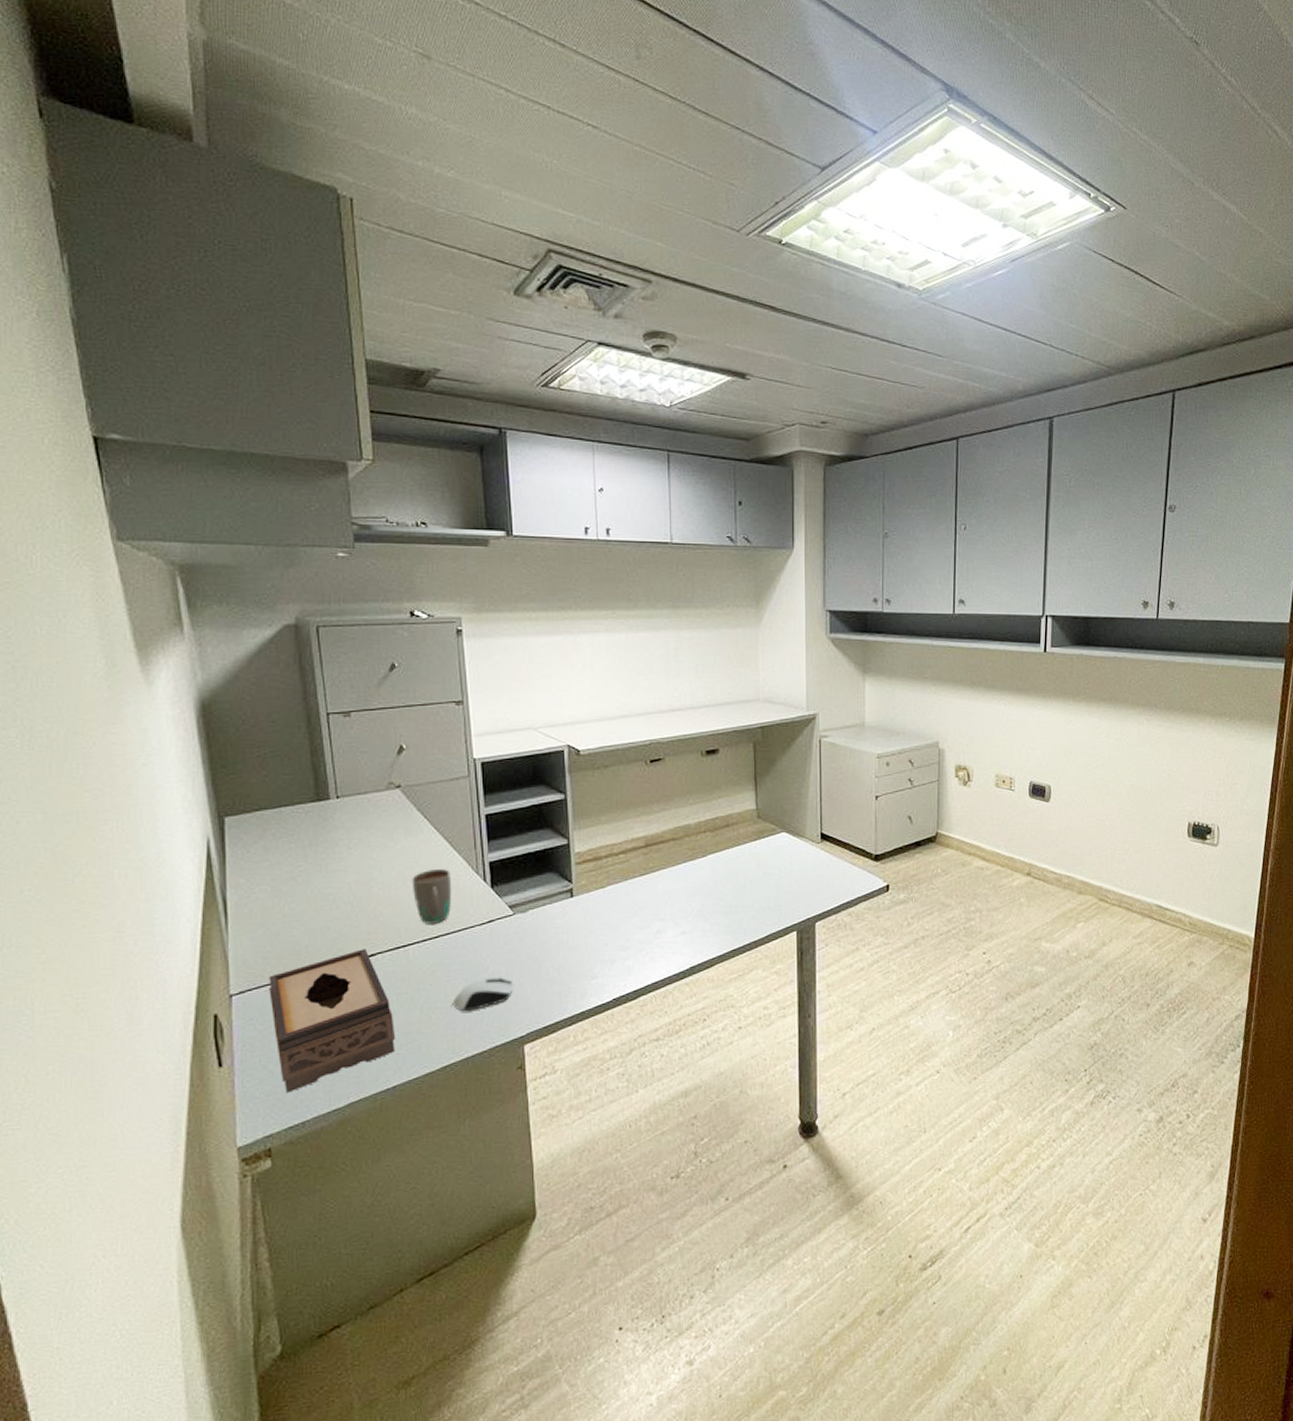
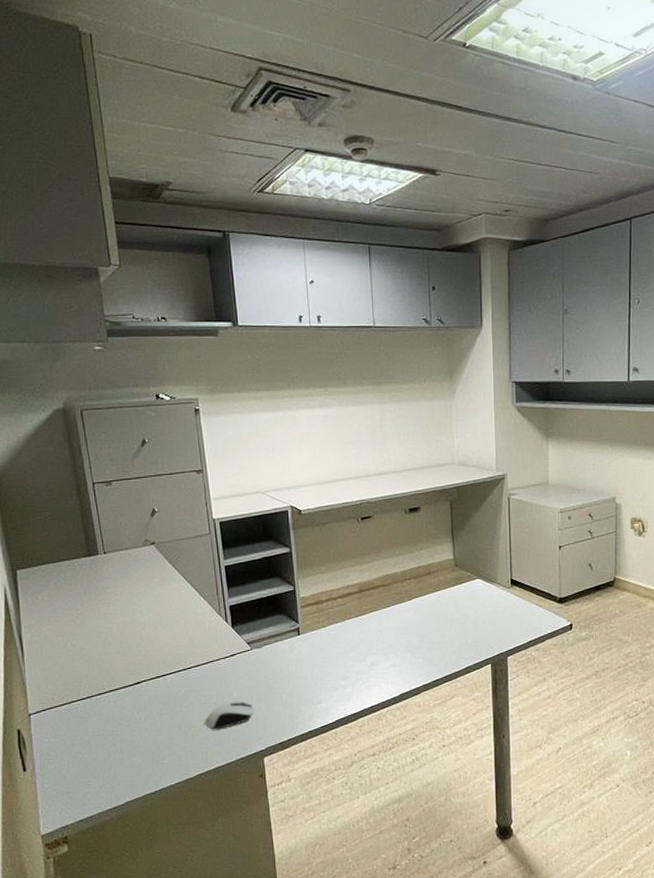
tissue box: present [269,949,396,1093] -> none [58,677,161,793]
mug: present [411,869,452,924] -> none [167,612,201,658]

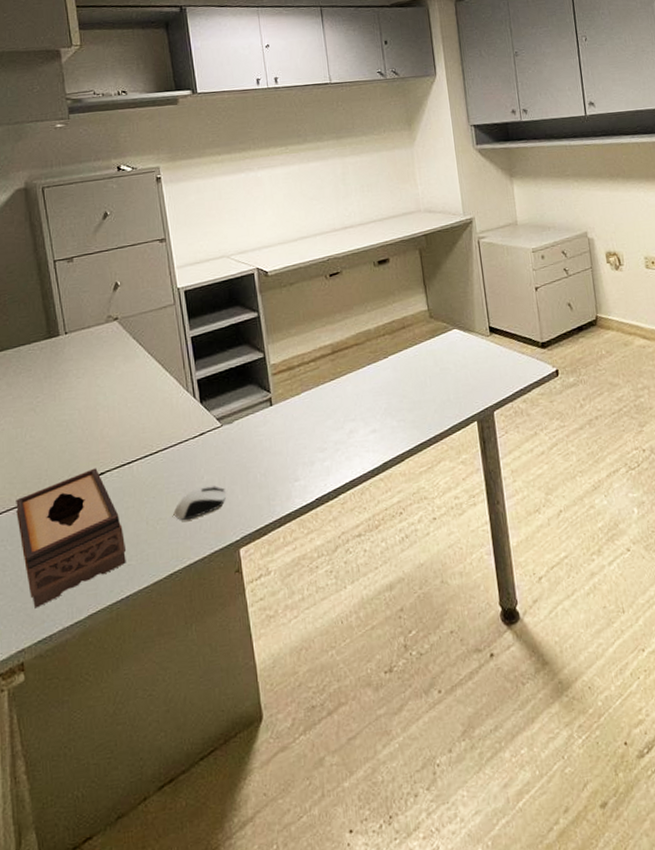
tissue box: none [58,677,161,793] -> present [16,468,127,608]

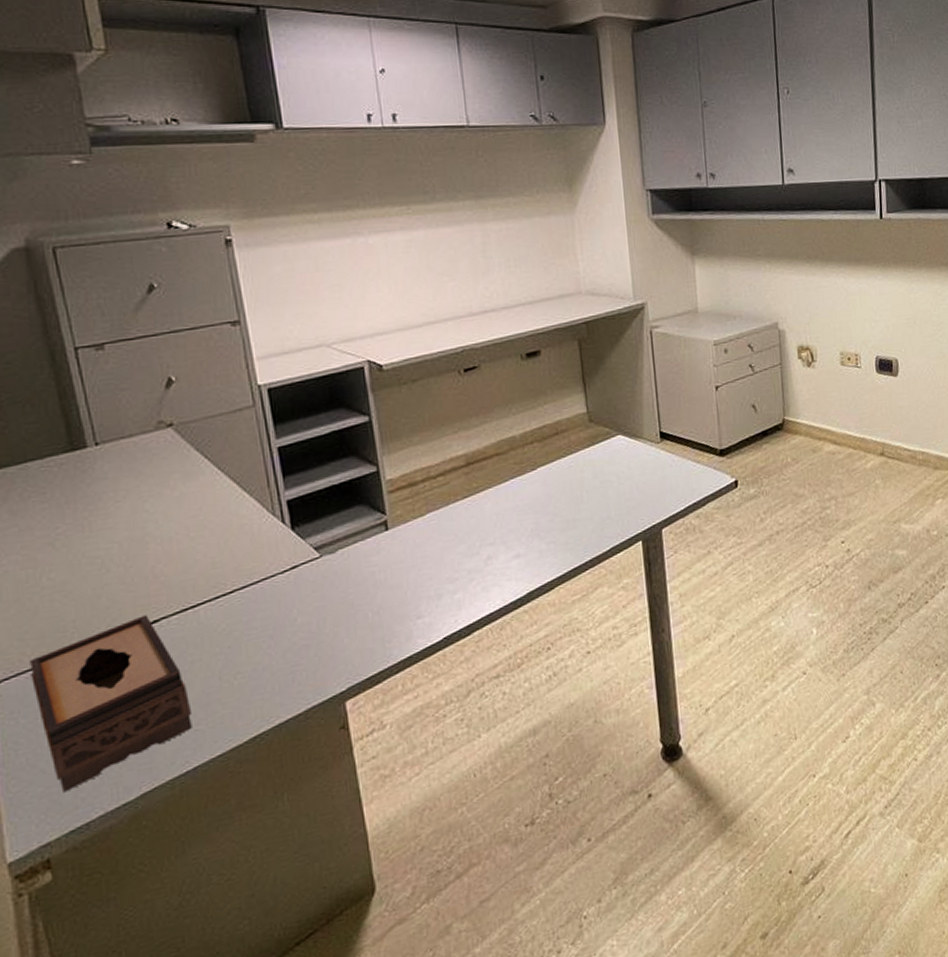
computer mouse: present [173,484,227,521] -> none [256,627,328,673]

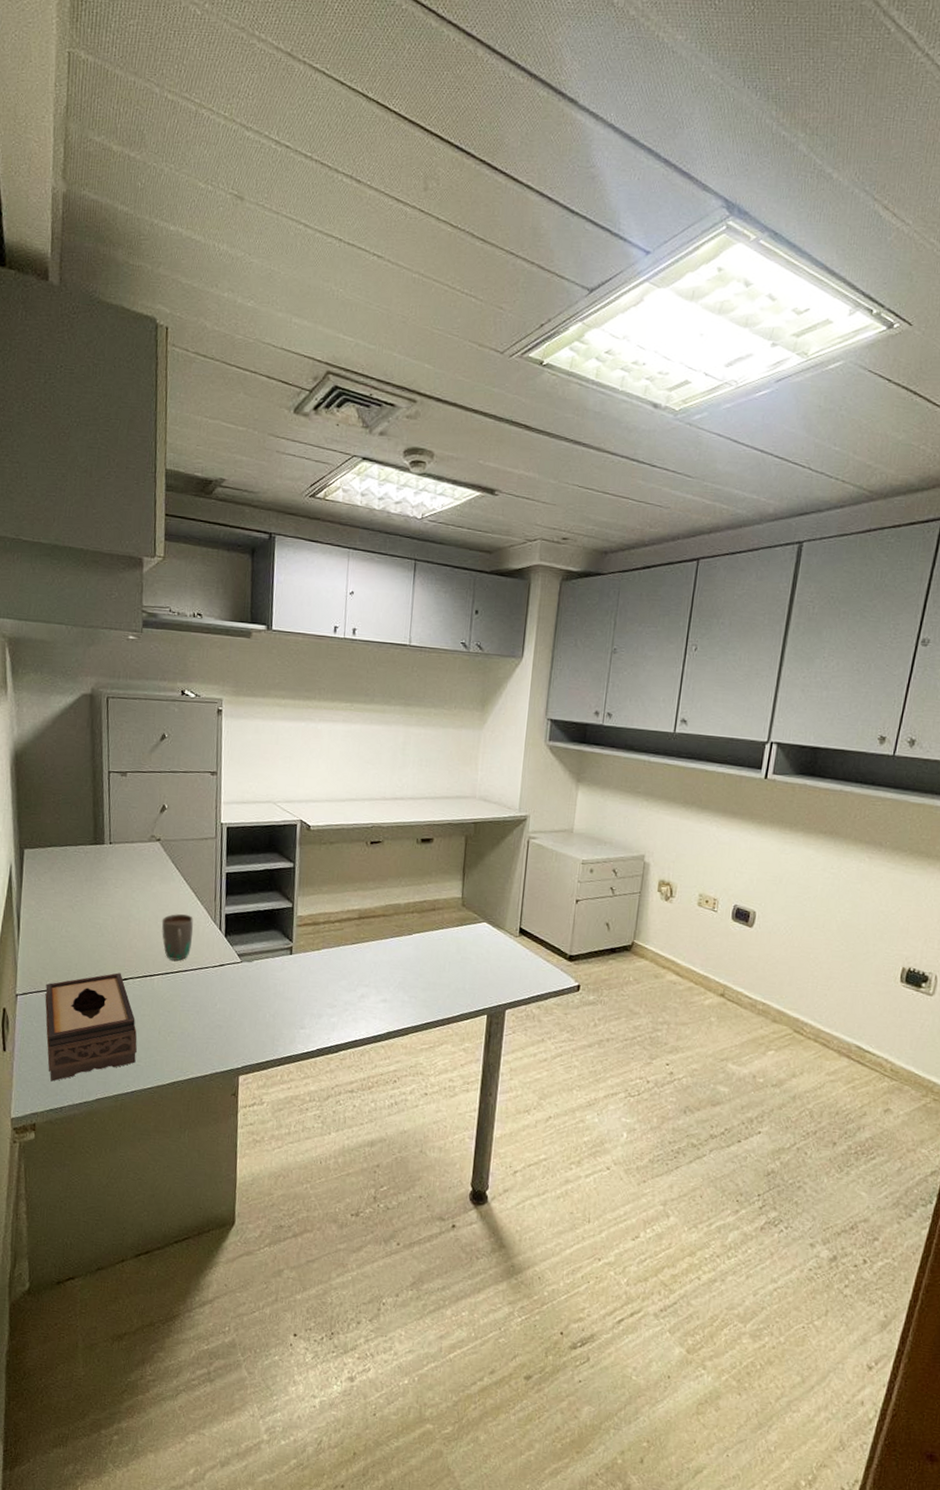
mug: none [195,514,246,579] -> present [161,914,194,961]

